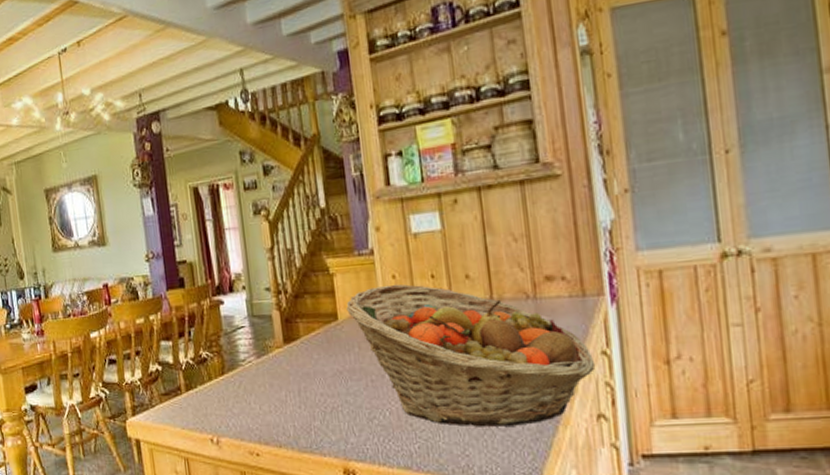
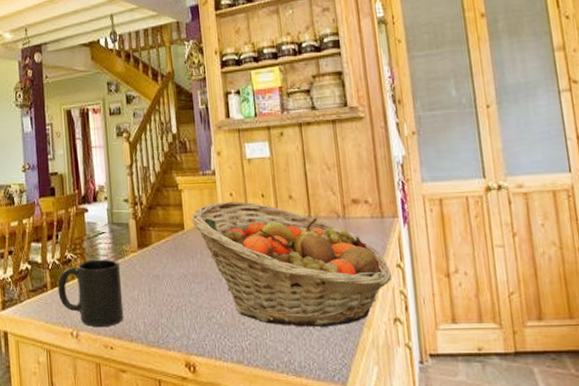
mug: none [193,356,271,432] -> present [58,259,124,326]

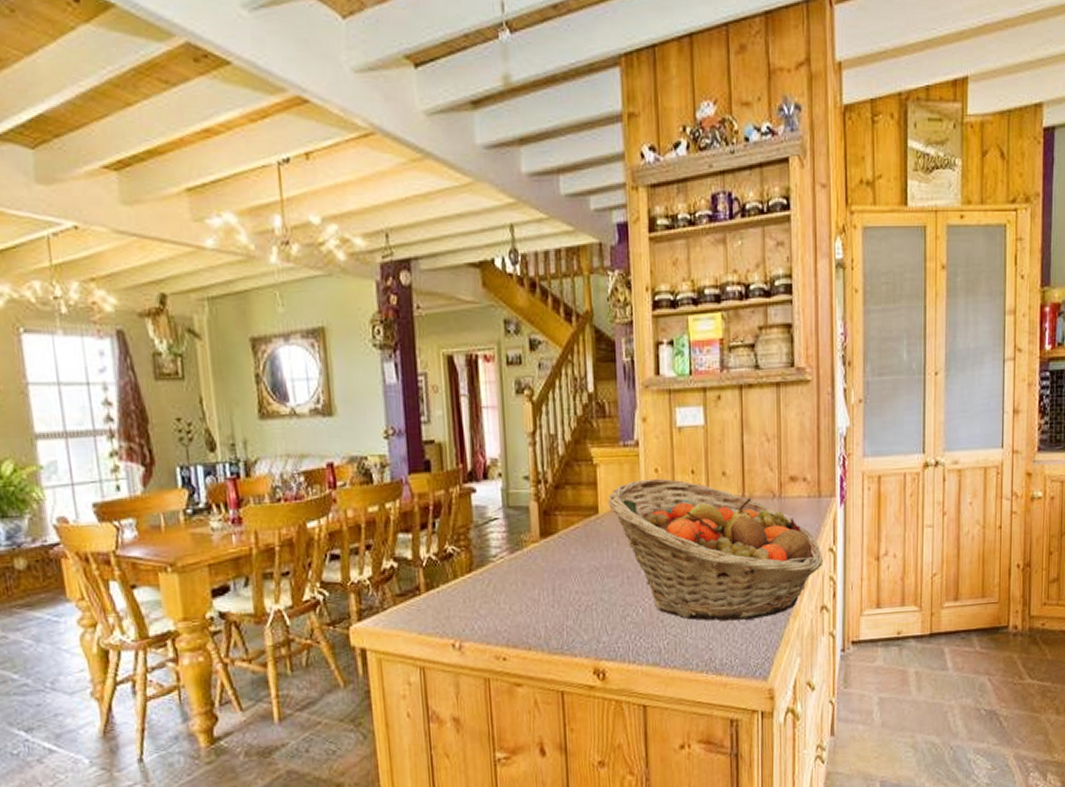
mug: present [58,259,124,326] -> none [434,552,521,635]

